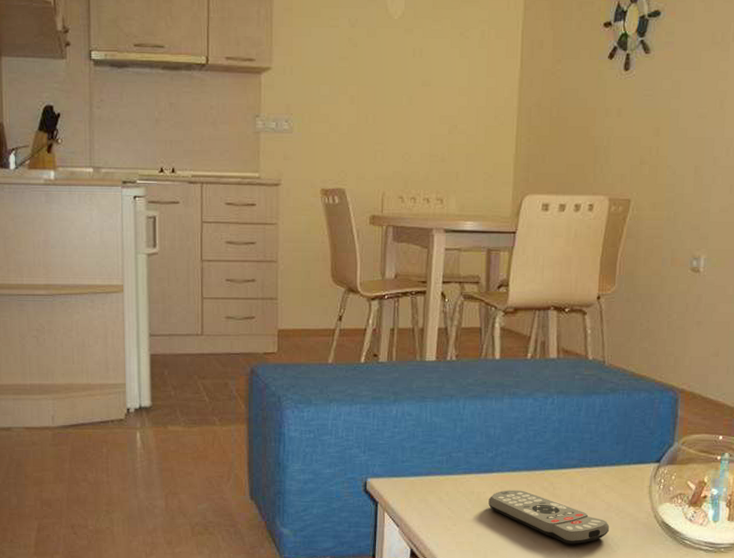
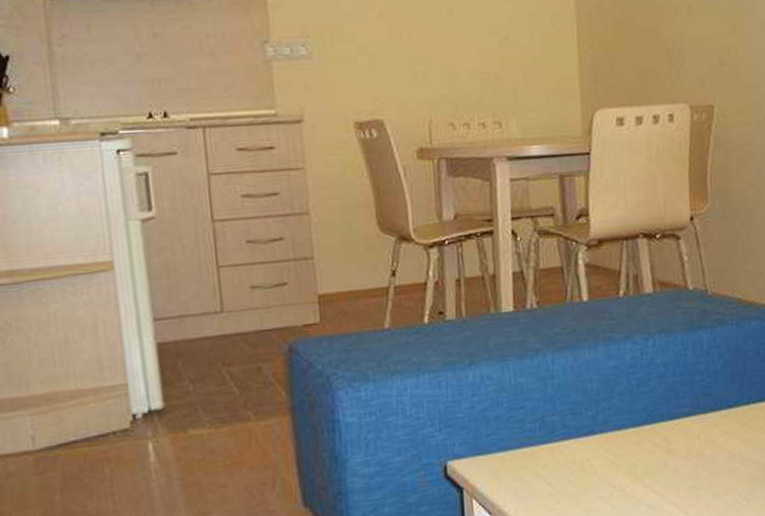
remote control: present [488,490,610,544] -> none [593,450,736,506]

